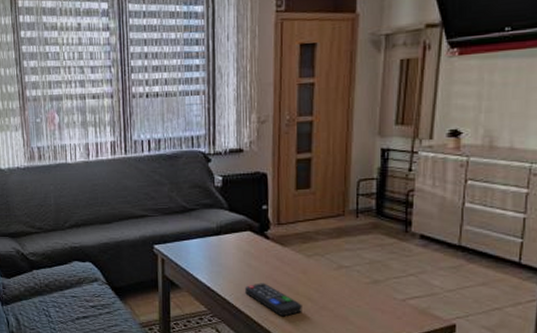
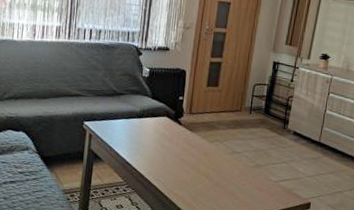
remote control: present [245,283,302,317] -> none [157,161,201,190]

